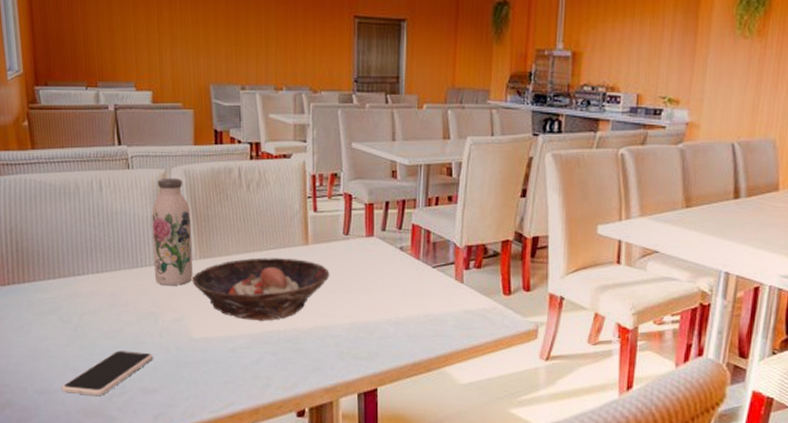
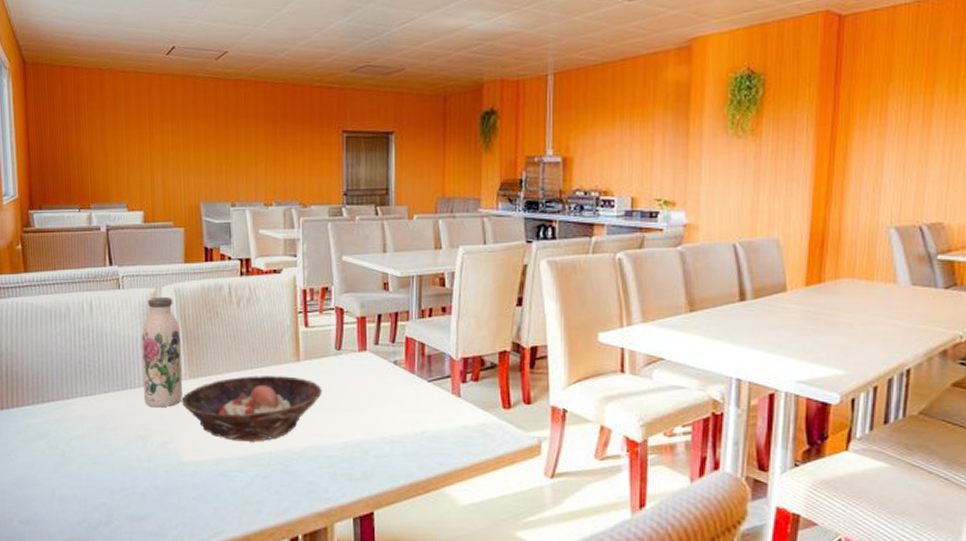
smartphone: present [61,350,153,396] -> none [47,477,141,526]

